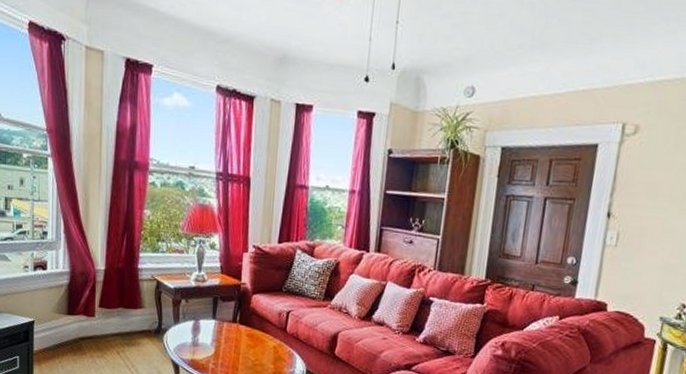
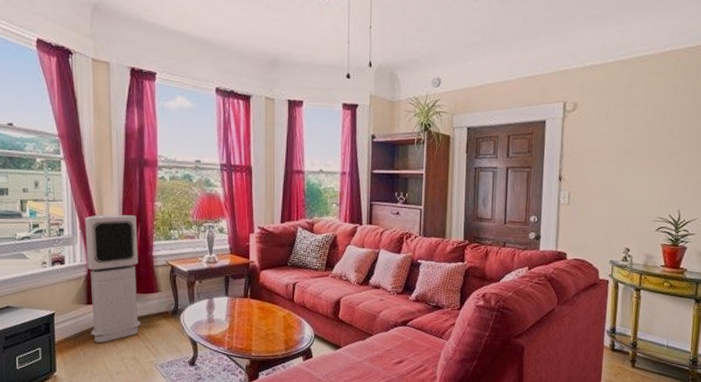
air purifier: none [69,219,124,357] -> present [85,214,141,342]

